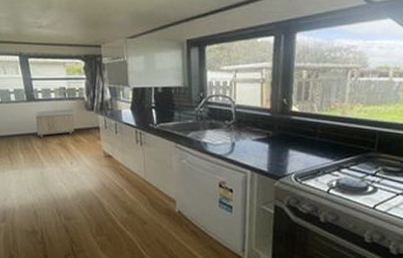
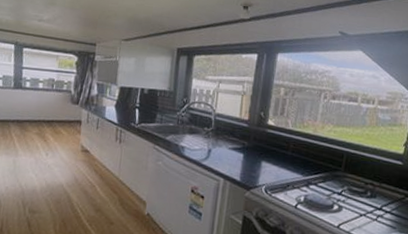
storage bench: present [35,109,75,137] -> none [17,99,59,125]

